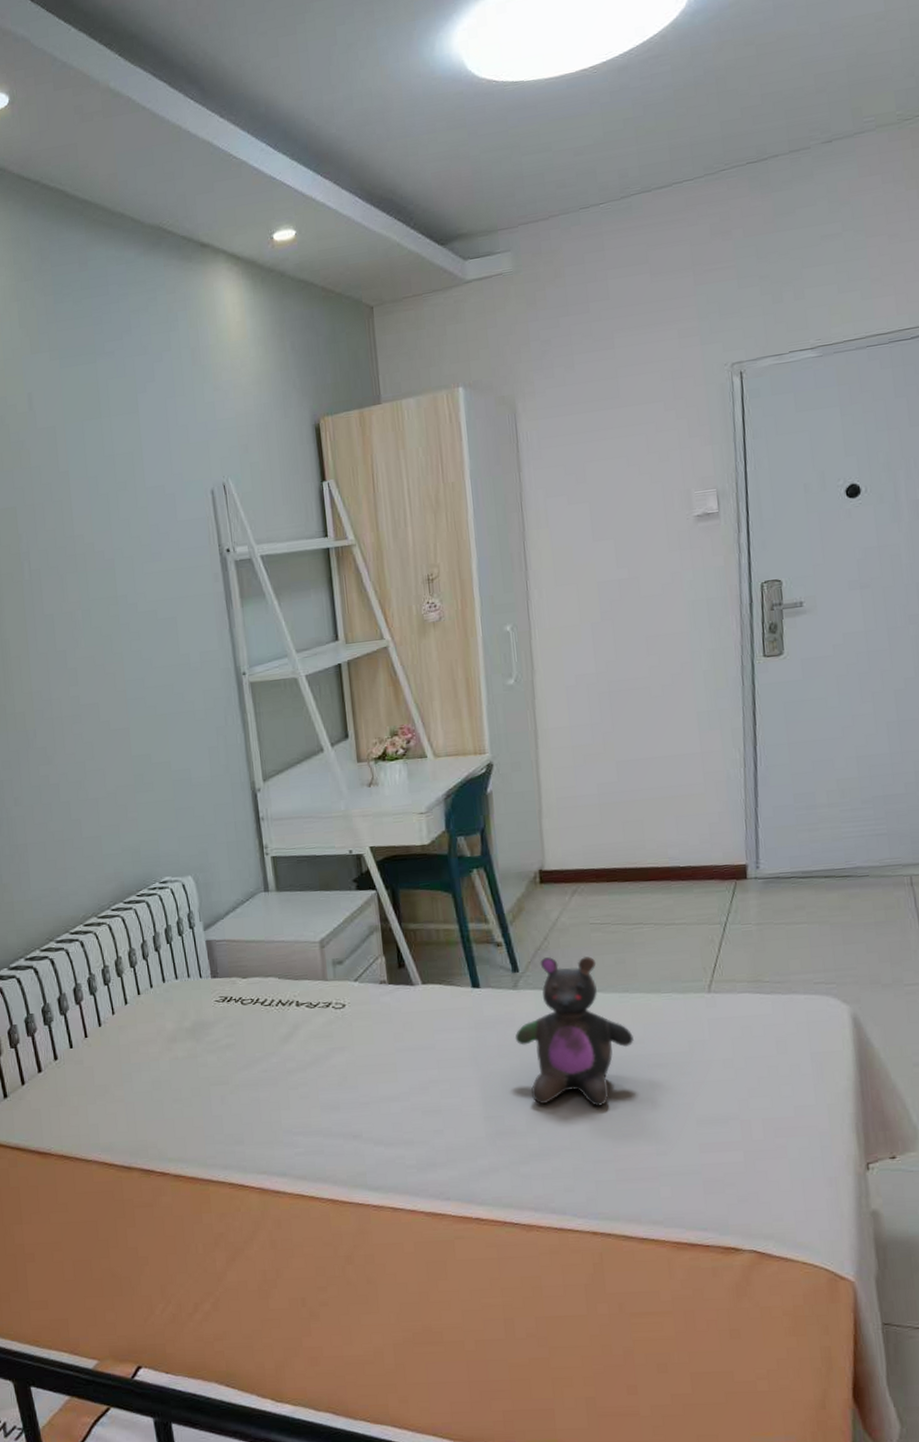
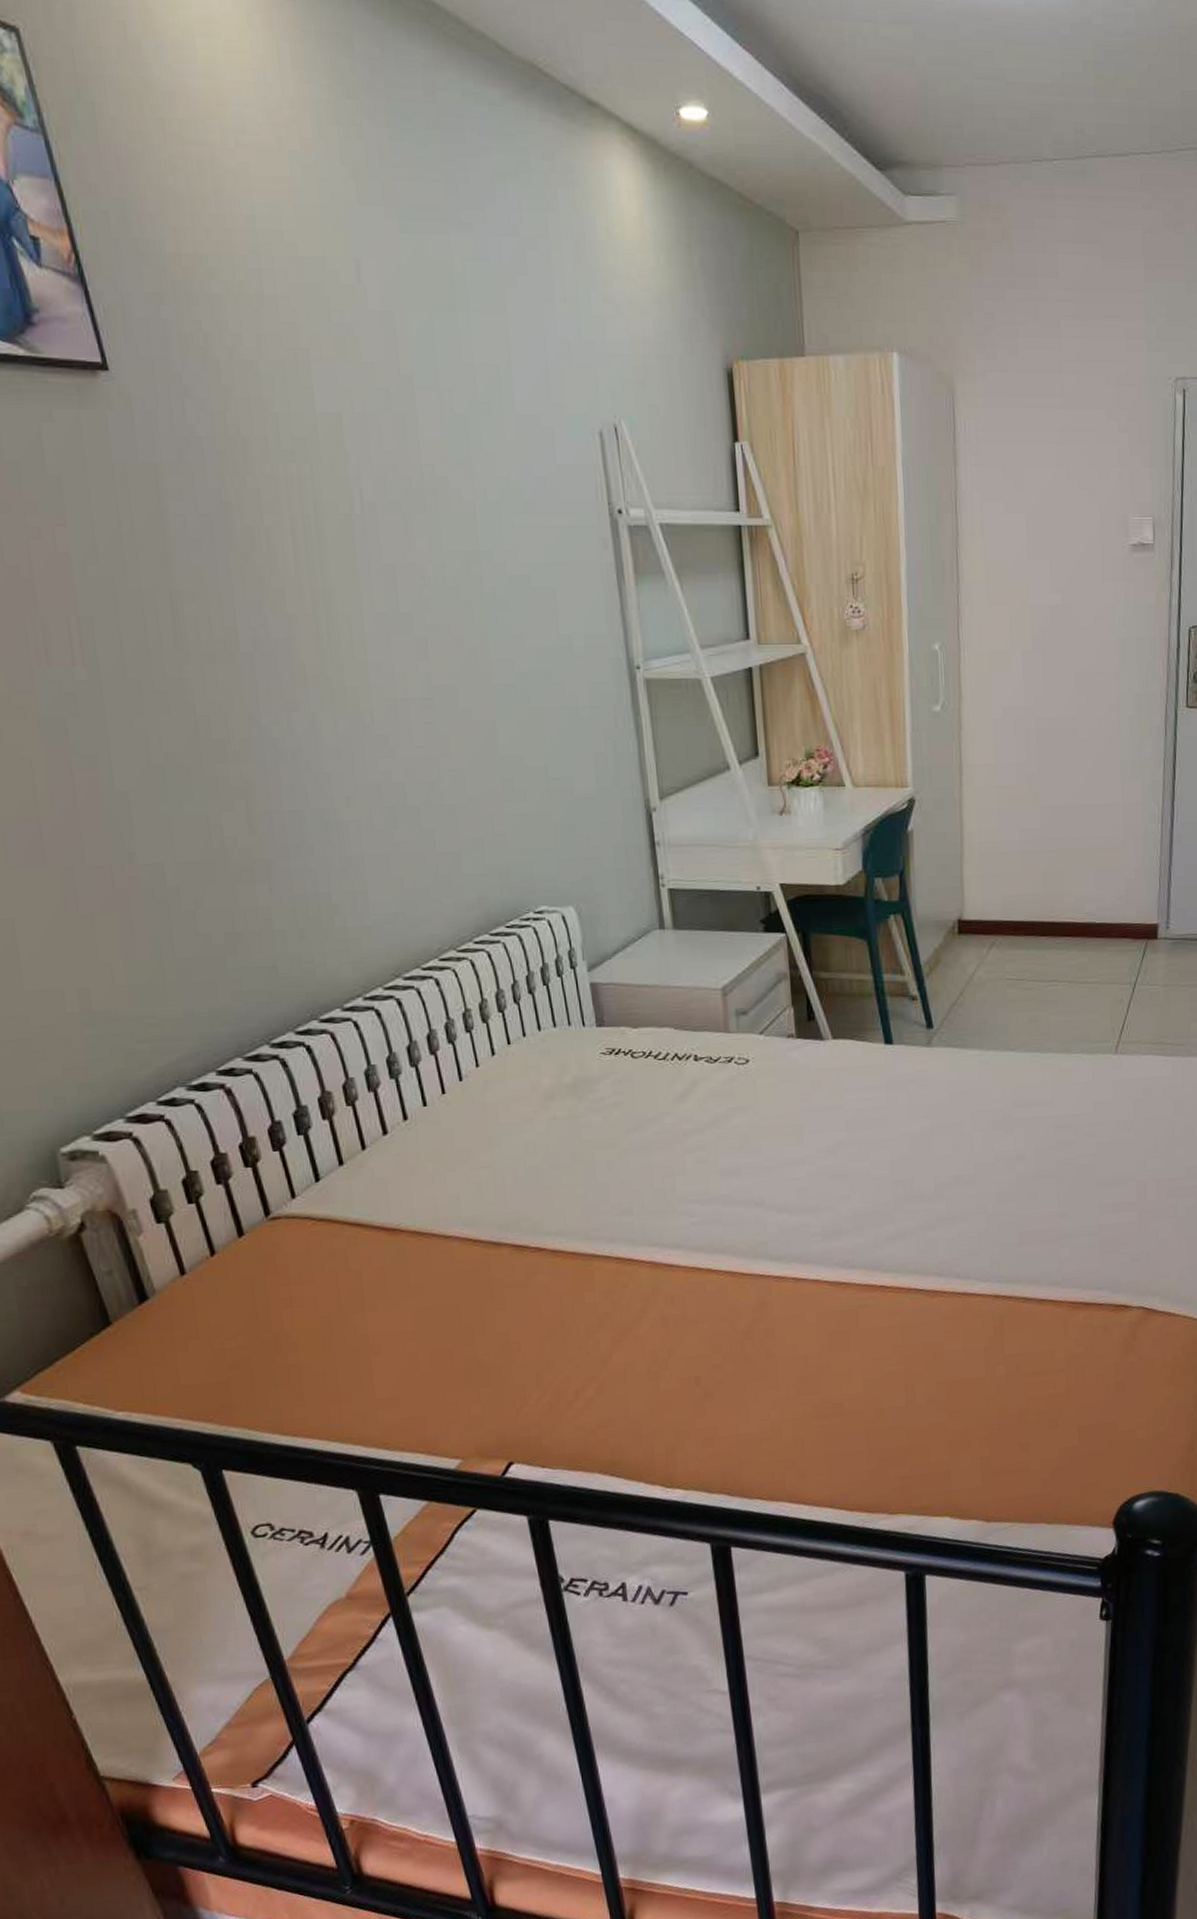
stuffed bear: present [515,955,634,1106] -> none [926,1013,1043,1169]

